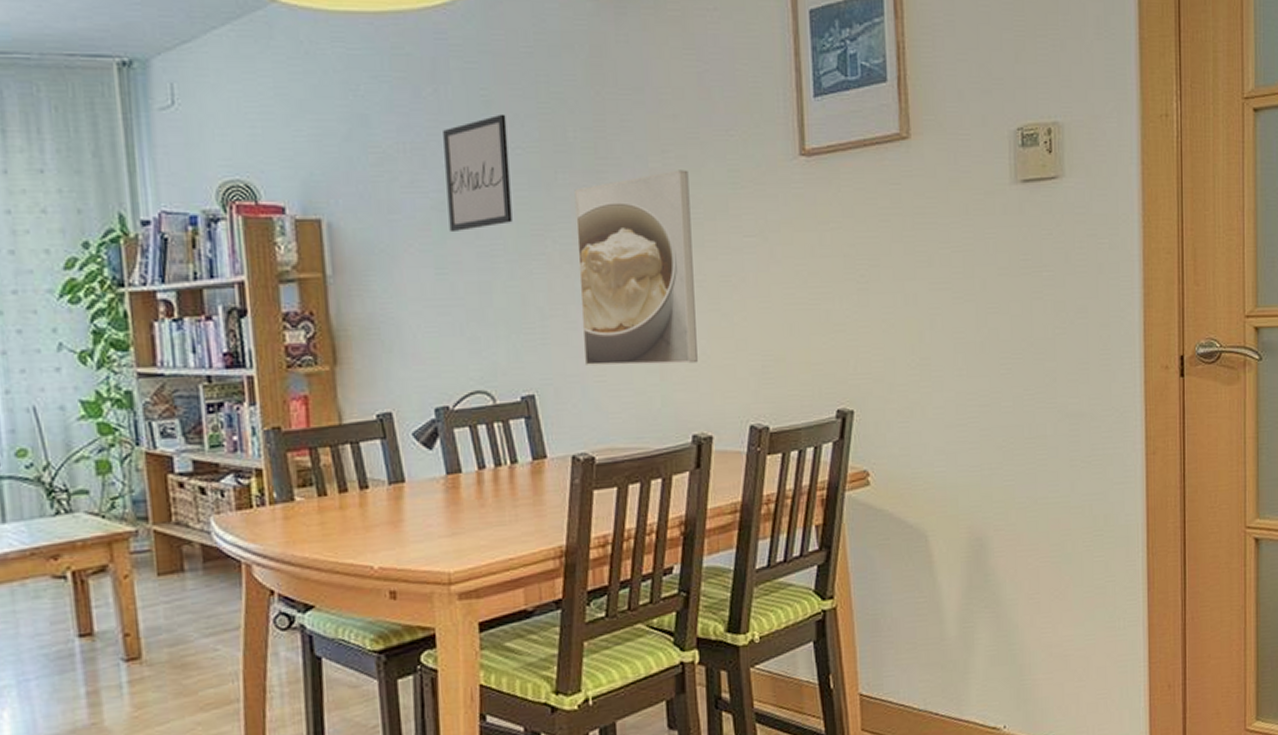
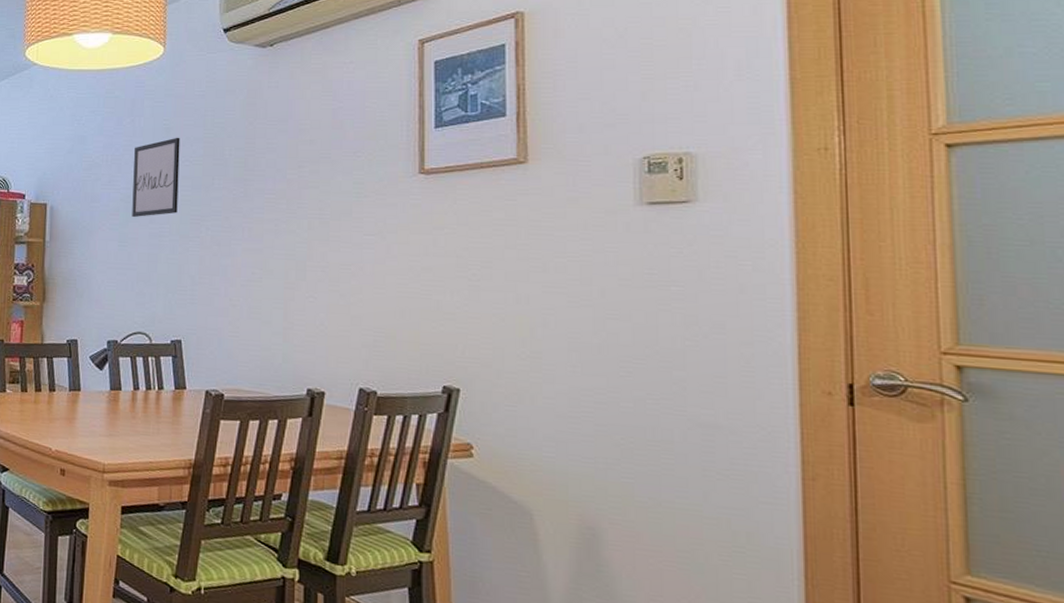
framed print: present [574,170,698,366] -> none [222,181,319,332]

